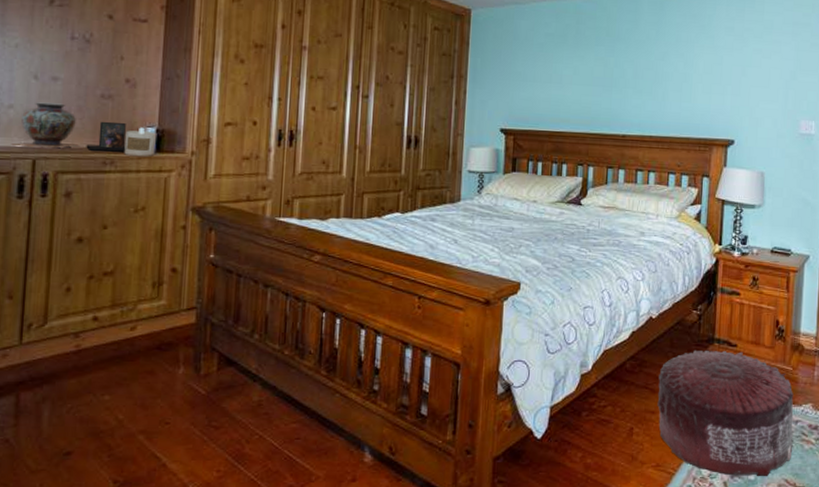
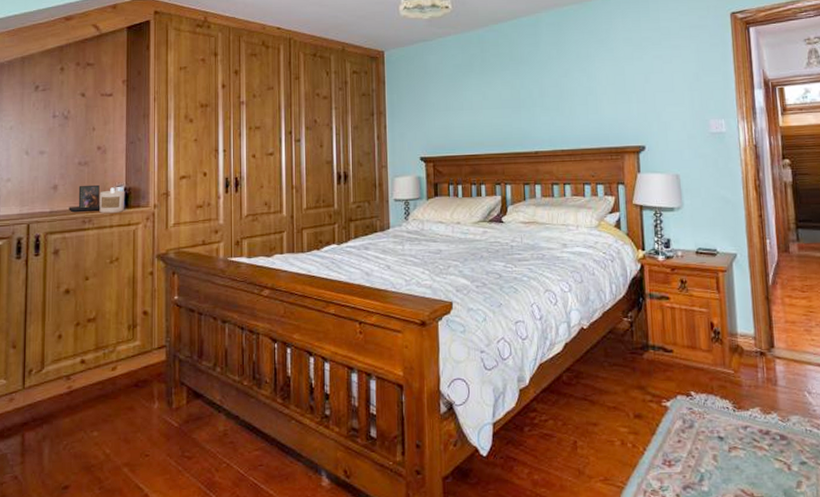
decorative vase: present [11,102,79,149] -> none [10,173,63,214]
pouf: present [657,349,794,476] -> none [596,356,746,488]

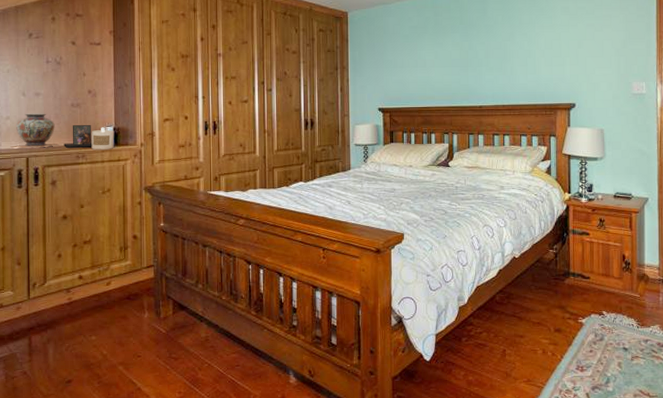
decorative vase: none [10,173,63,214] -> present [10,113,58,148]

